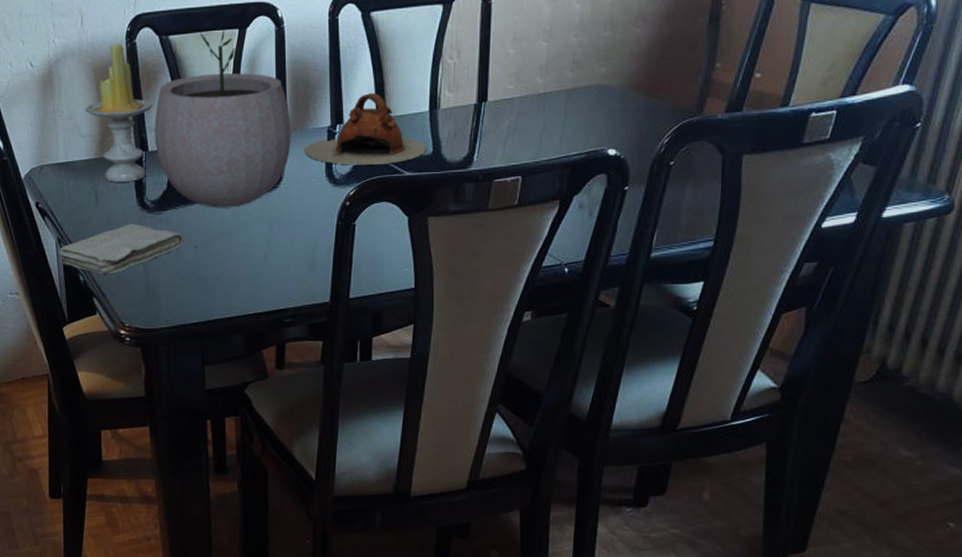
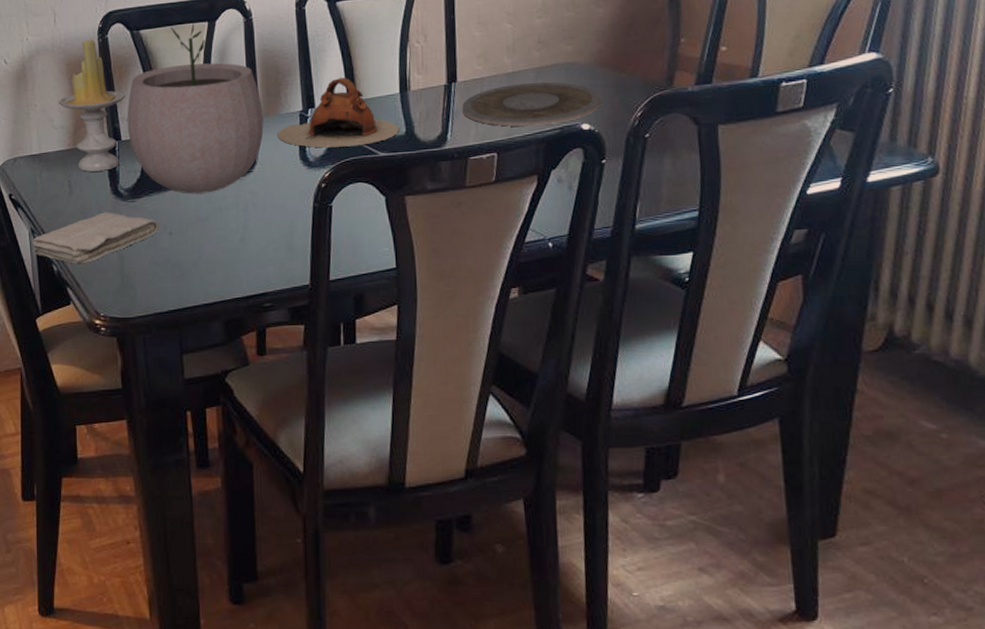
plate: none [491,104,630,150] -> present [462,82,602,127]

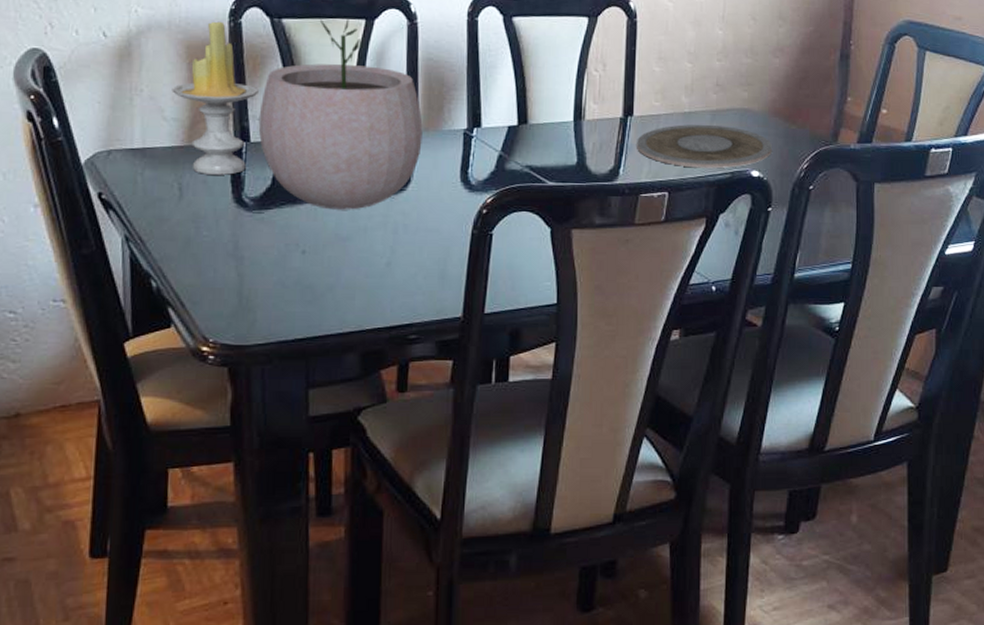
washcloth: present [32,212,159,264] -> none [125,223,290,280]
teapot: present [276,78,399,148] -> none [436,98,570,172]

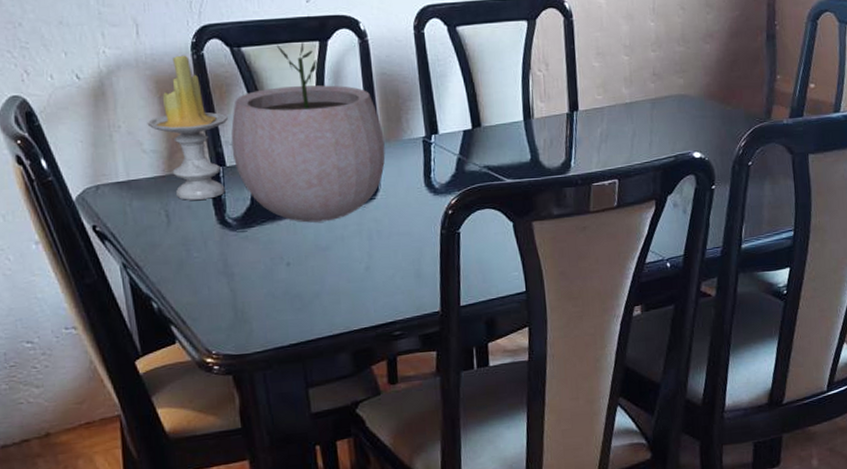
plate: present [637,124,772,169] -> none [584,112,711,155]

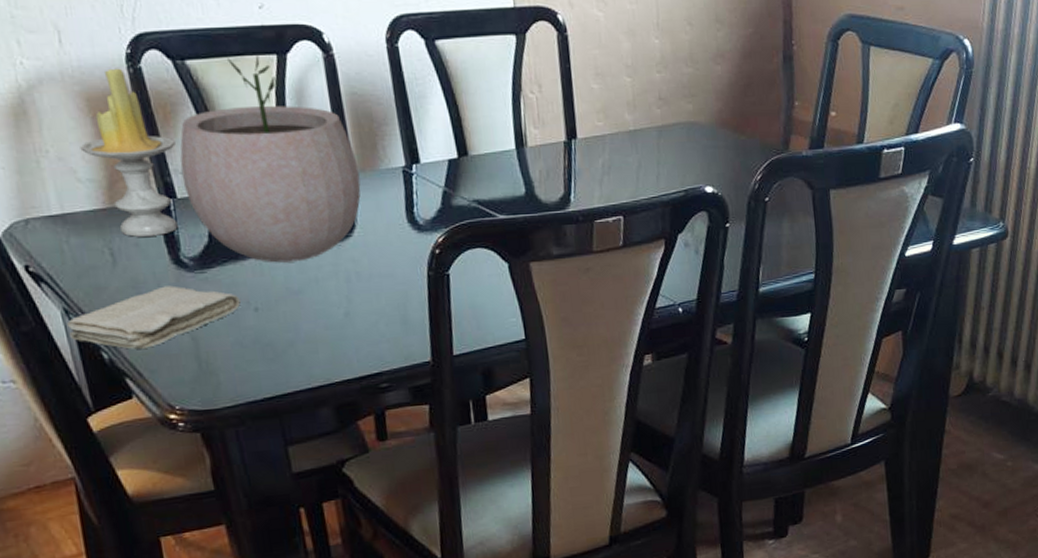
washcloth: none [125,243,275,300] -> present [67,285,241,349]

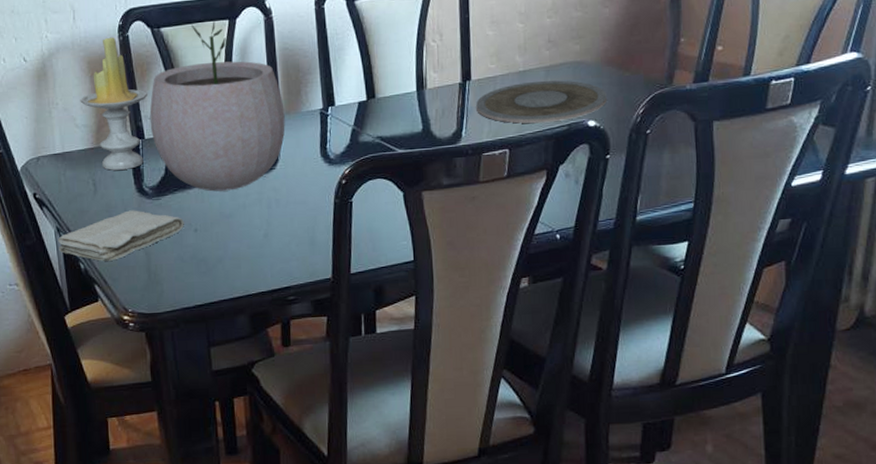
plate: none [584,141,724,189] -> present [476,80,607,124]

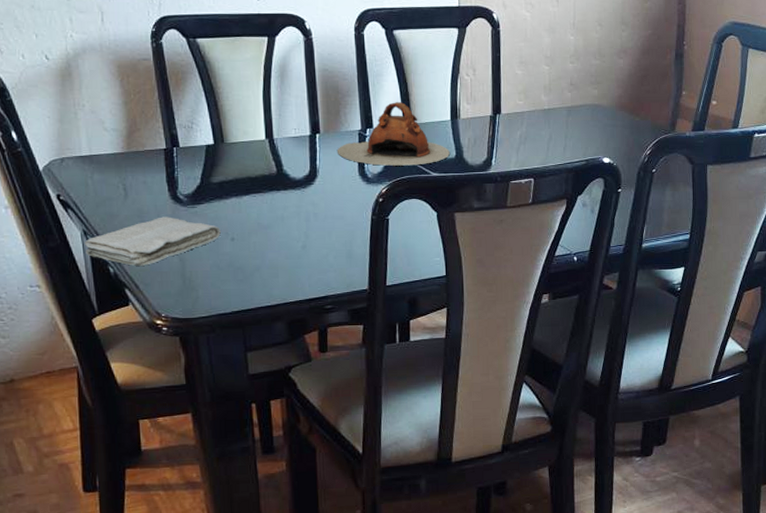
candle: present [80,37,148,170] -> none [109,43,182,176]
plant pot: present [149,21,285,192] -> none [184,37,324,203]
teapot: none [298,76,416,145] -> present [336,102,450,166]
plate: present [476,80,607,124] -> none [505,119,620,157]

